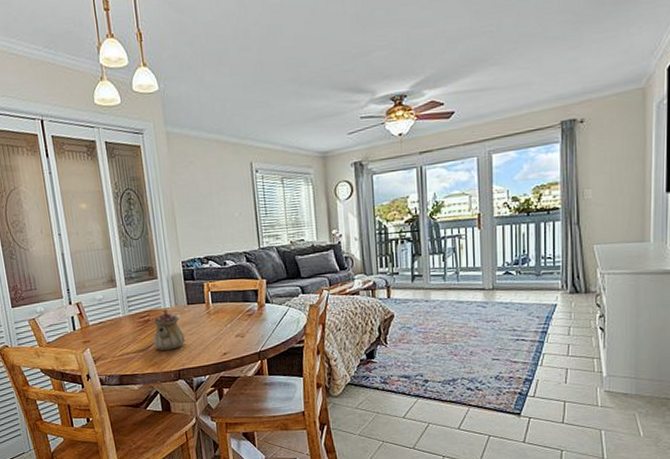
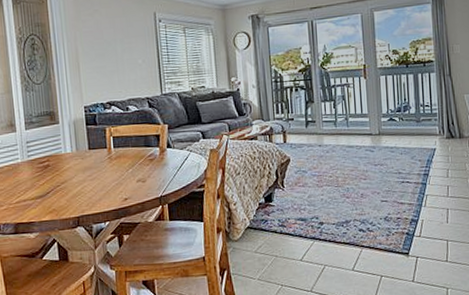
teapot: present [152,309,186,350] -> none [52,154,86,197]

